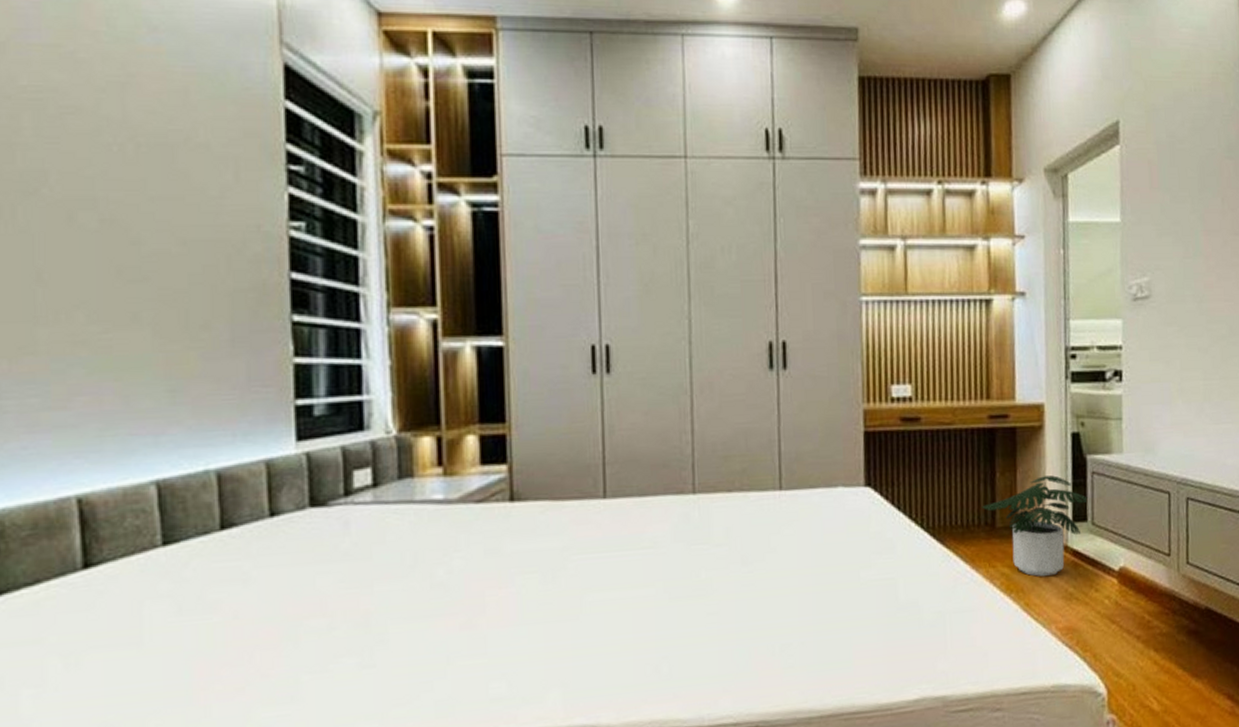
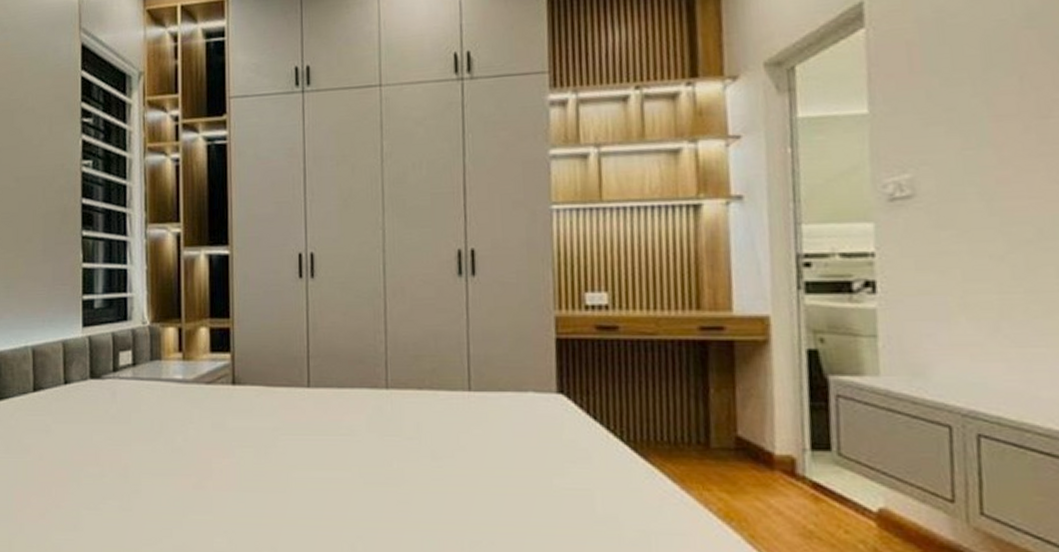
potted plant: present [982,475,1089,577] -> none [692,396,832,509]

